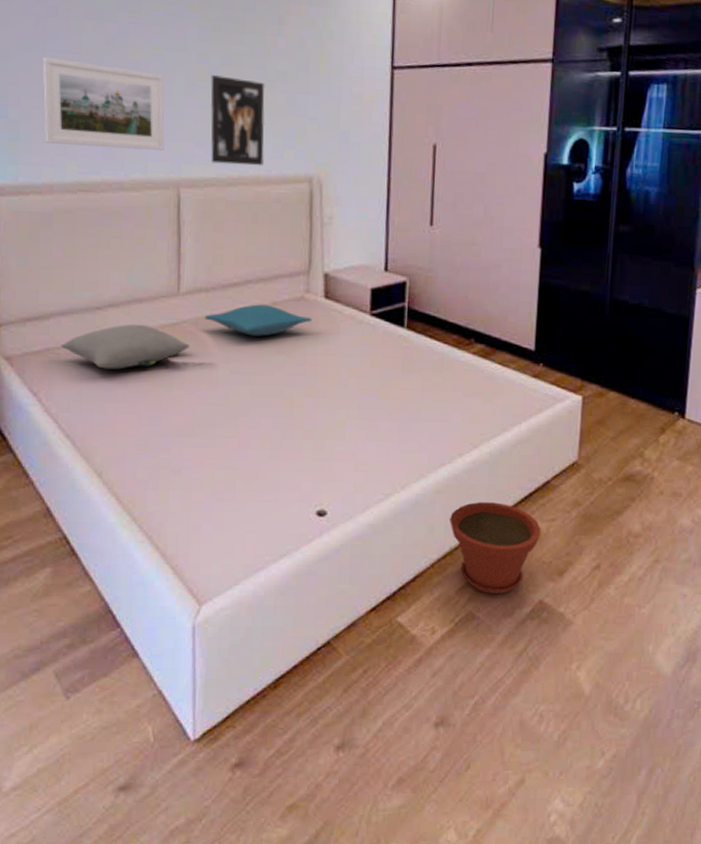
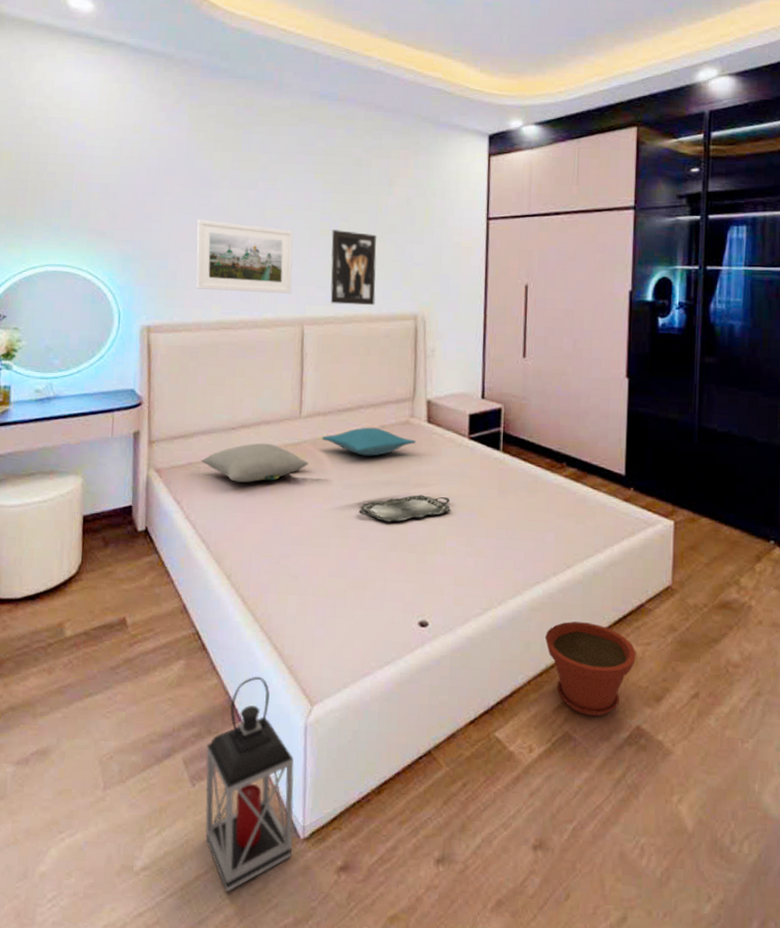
lantern: none [81,579,183,802] -> present [205,676,294,893]
serving tray: none [249,377,351,408] -> present [359,495,451,522]

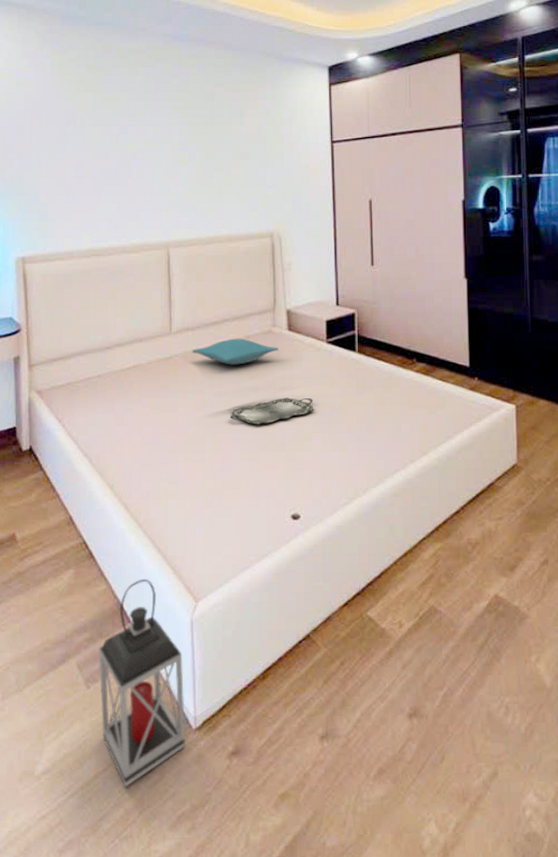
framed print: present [196,219,293,294] -> none [64,155,156,220]
pillow: present [201,443,309,483] -> none [80,359,181,398]
wall art: present [330,229,378,306] -> none [190,158,234,227]
plant pot: present [544,621,636,716] -> none [406,503,490,589]

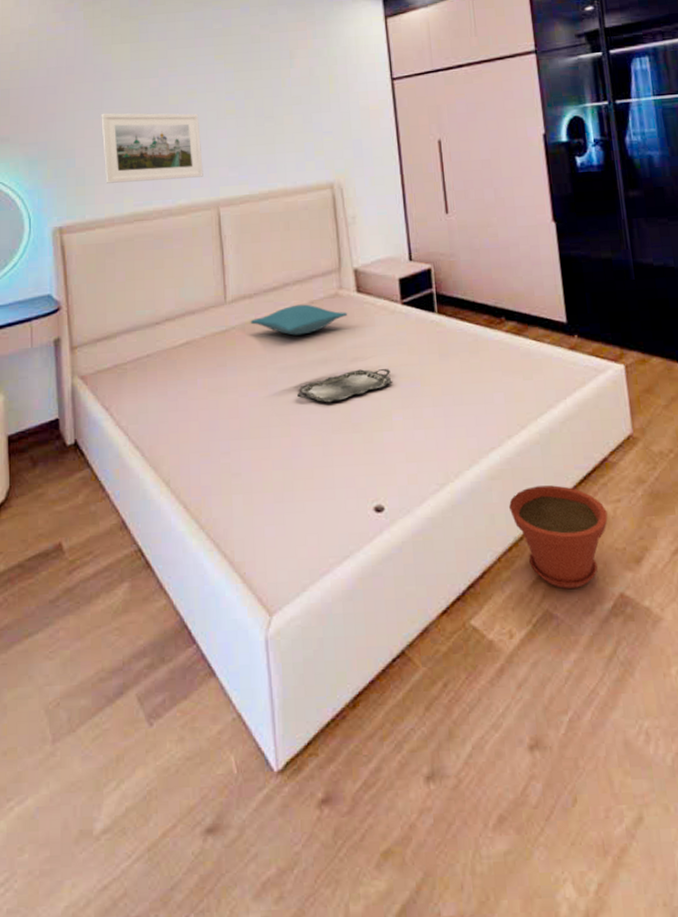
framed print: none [64,155,156,220] -> present [101,113,203,183]
lantern: present [99,578,186,787] -> none [161,590,268,848]
plant pot: none [406,503,490,589] -> present [508,485,608,589]

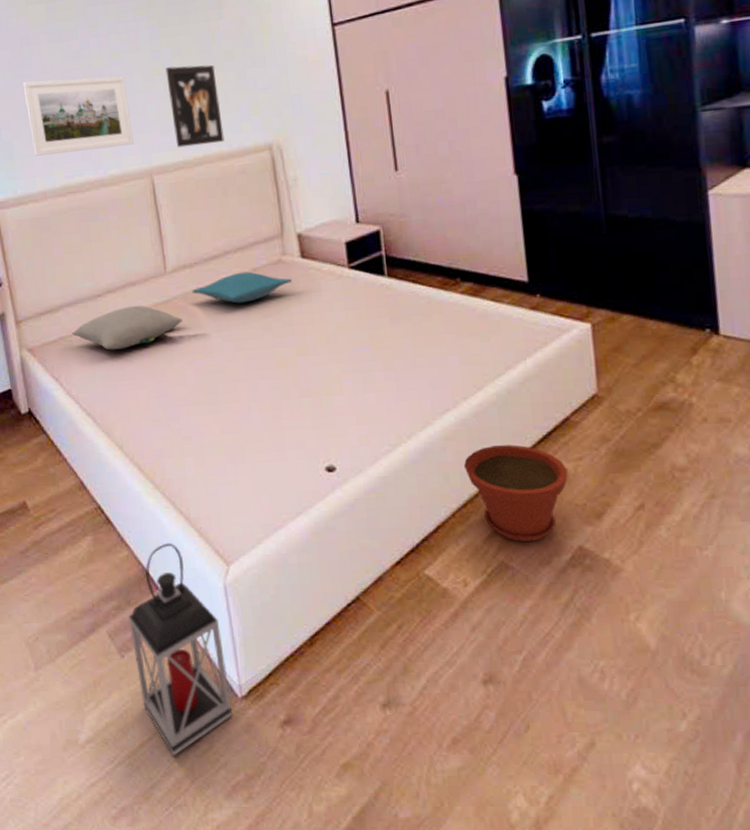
pillow: none [127,334,240,380] -> present [72,305,183,350]
lantern: none [161,590,268,848] -> present [128,542,233,756]
wall art: none [238,107,289,183] -> present [165,64,224,148]
serving tray: present [297,369,392,403] -> none [244,334,341,369]

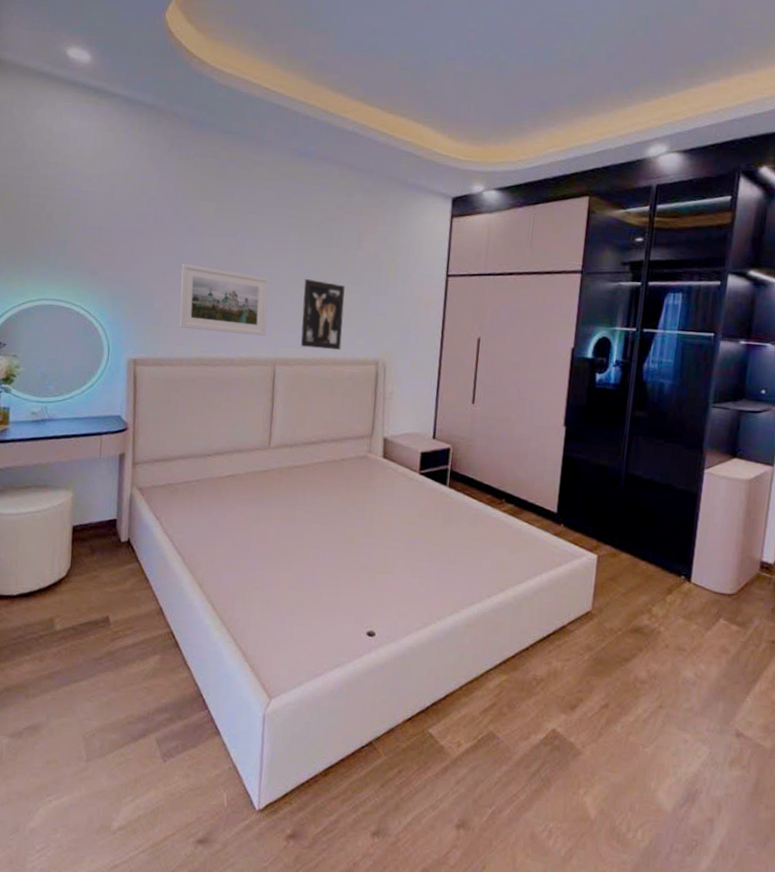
pillow: present [72,305,183,350] -> none [179,469,276,504]
lantern: present [128,542,233,756] -> none [173,671,253,852]
pillow: present [192,271,293,304] -> none [288,459,373,486]
plant pot: present [463,444,568,542] -> none [477,637,556,720]

